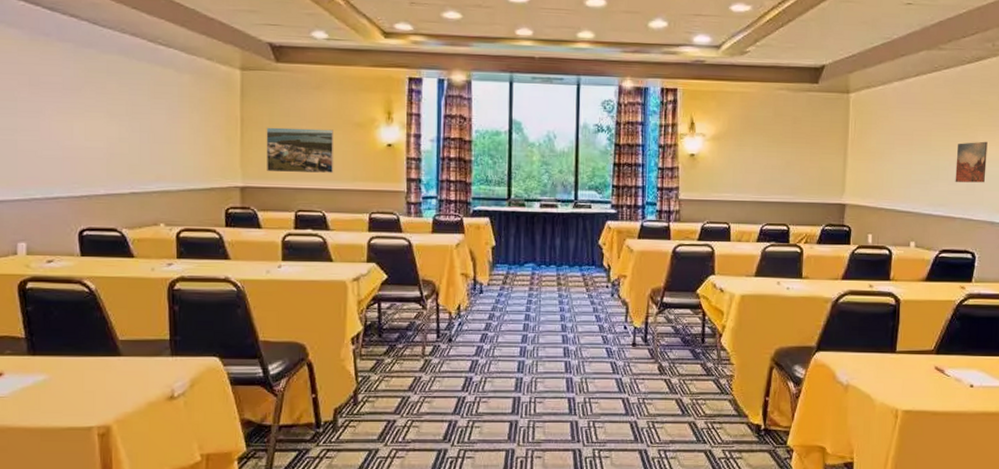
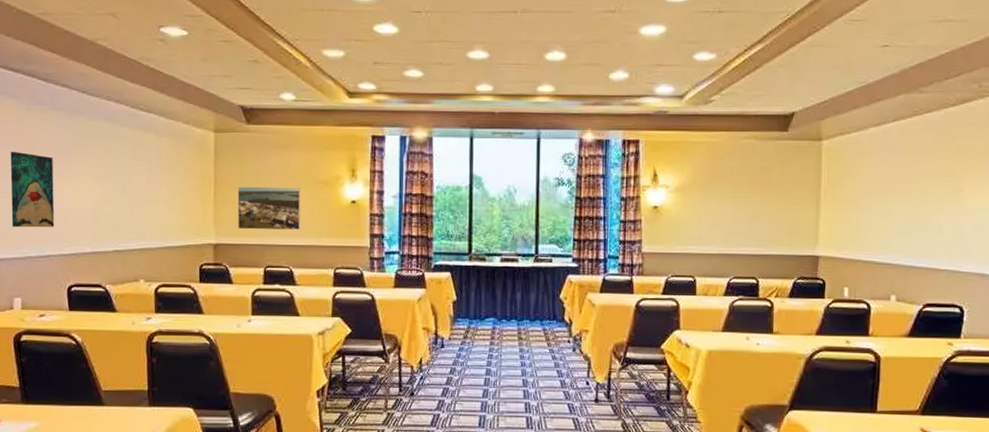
wall art: none [12,84,64,168] -> present [10,151,55,228]
wall art: present [955,141,988,183] -> none [939,188,976,232]

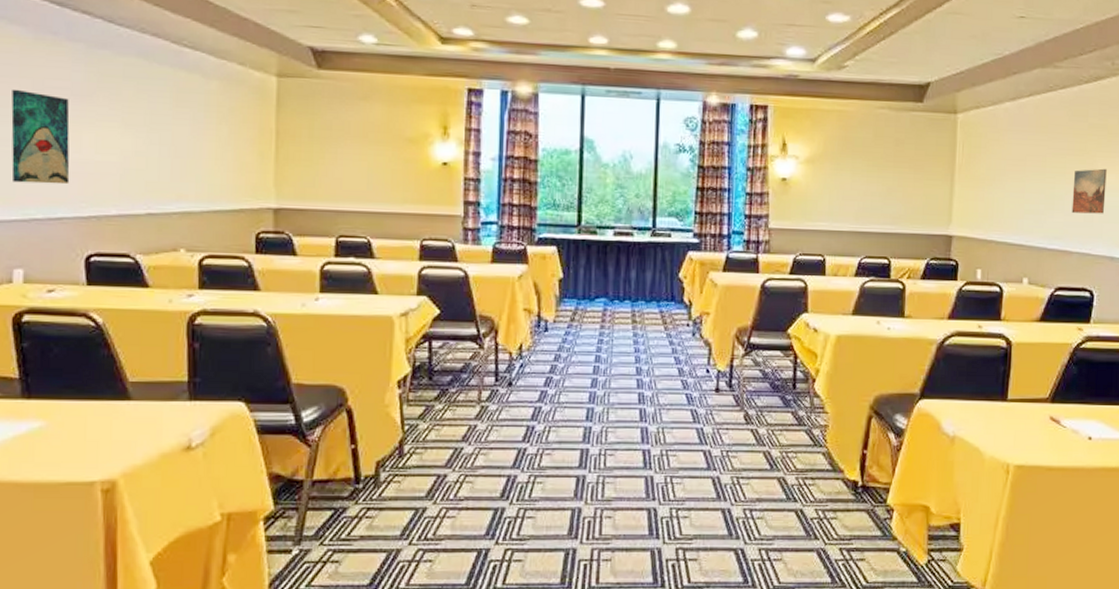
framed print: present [237,186,301,230] -> none [304,141,382,194]
wall art: none [939,188,976,232] -> present [1072,168,1107,214]

